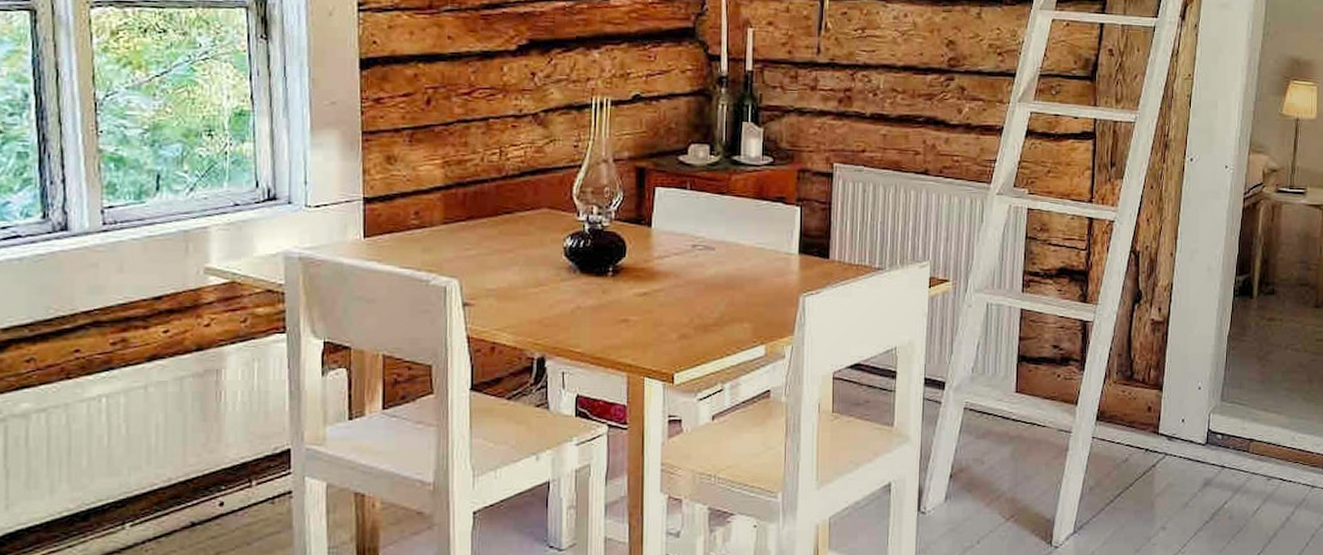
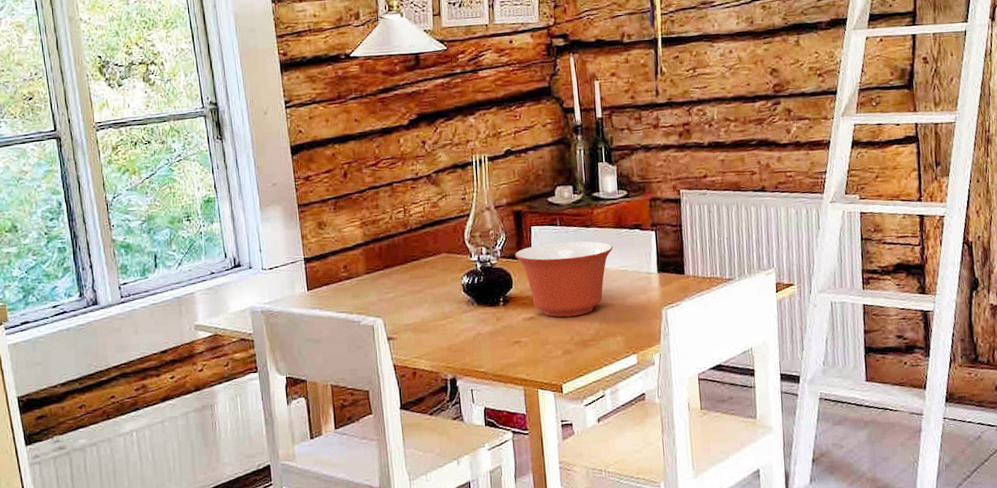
mixing bowl: none [632,209,751,296] -> present [514,241,614,318]

